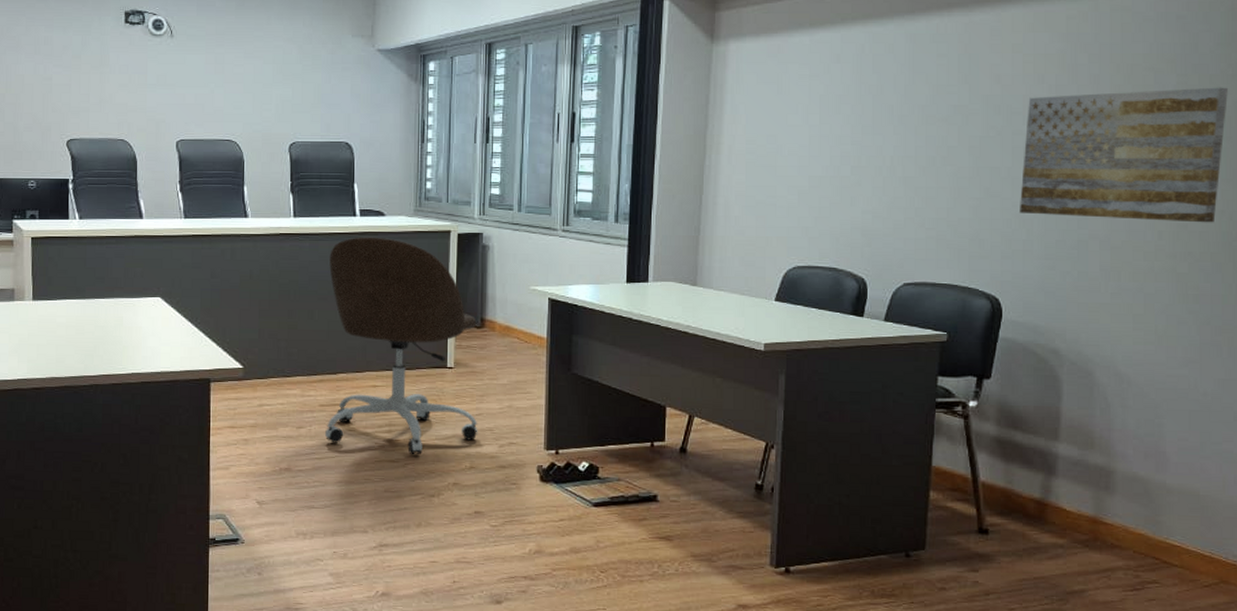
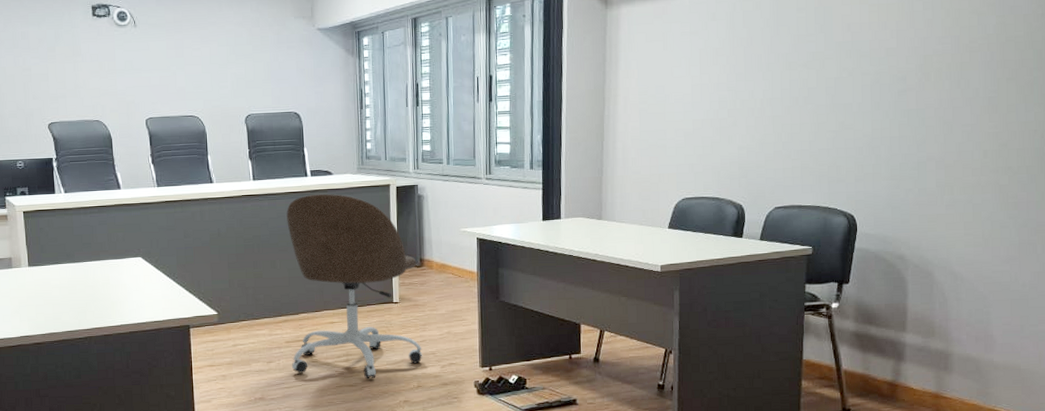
wall art: present [1020,87,1228,223] -> none [869,24,1038,142]

